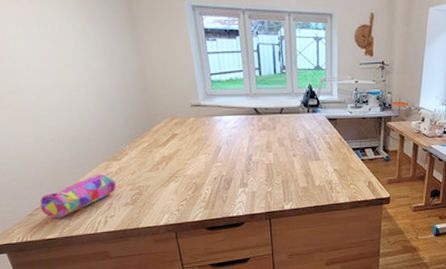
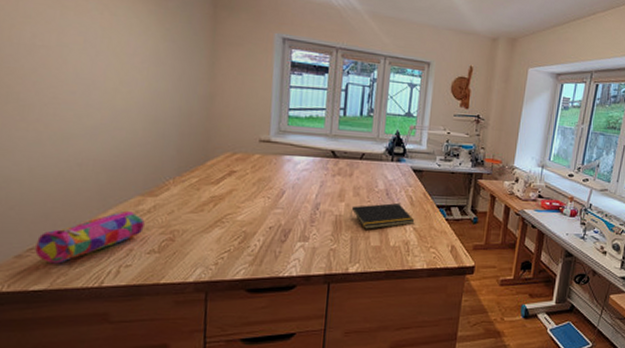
notepad: none [279,150,335,173] -> present [351,203,415,229]

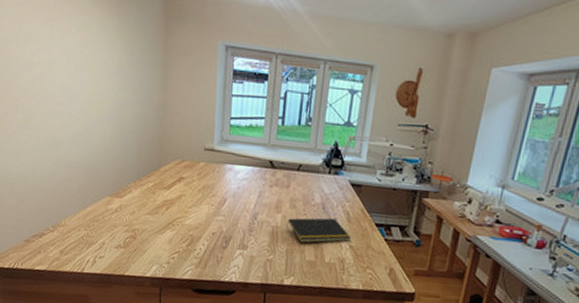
pencil case: present [35,210,145,264] -> none [38,208,113,250]

